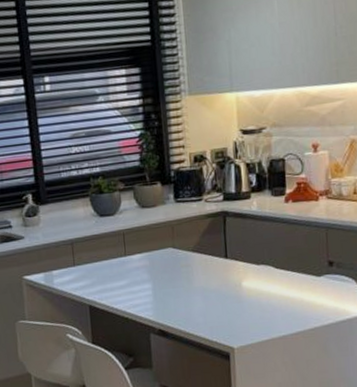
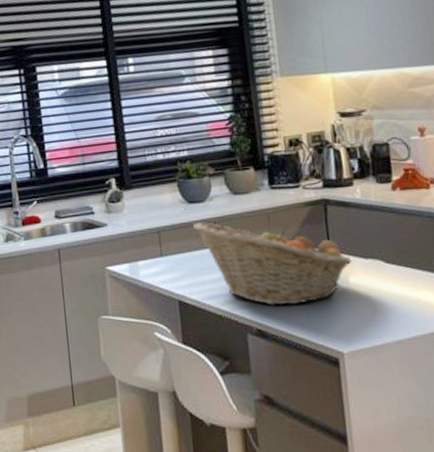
fruit basket: none [104,234,246,308] -> present [193,222,352,306]

